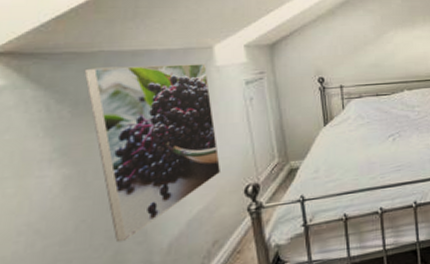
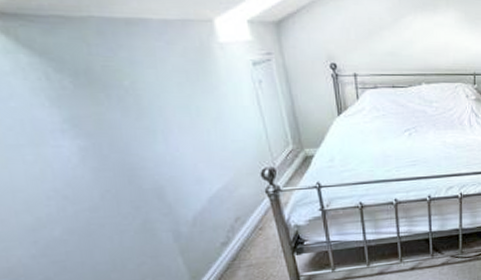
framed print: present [84,63,222,243] -> none [76,35,237,213]

